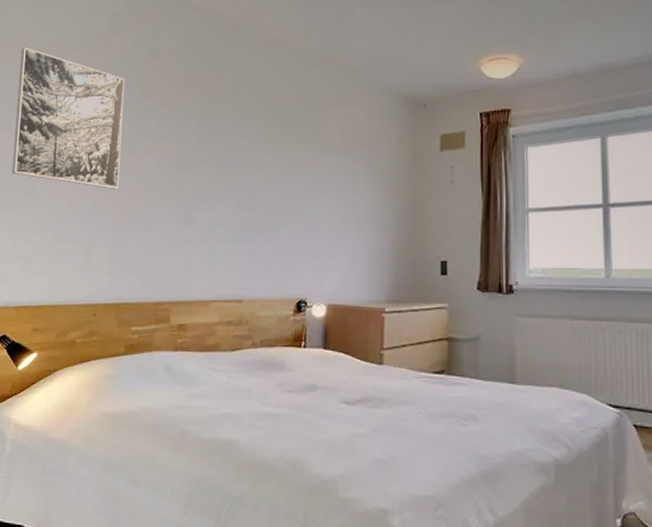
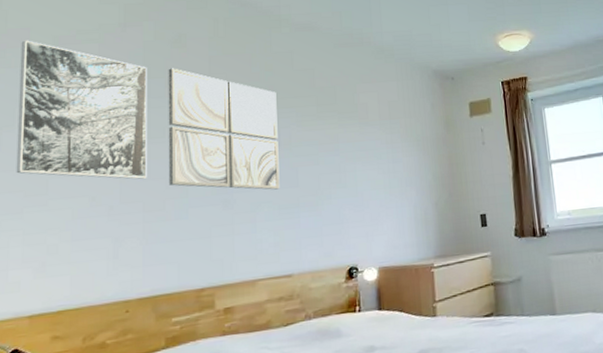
wall art: none [136,80,241,212] -> present [168,68,280,190]

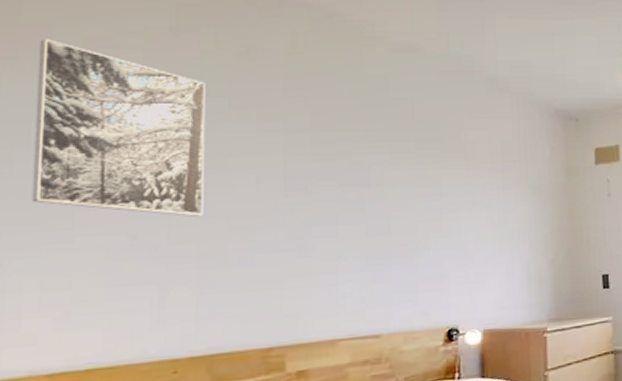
wall art: present [168,68,280,190] -> none [230,86,368,237]

